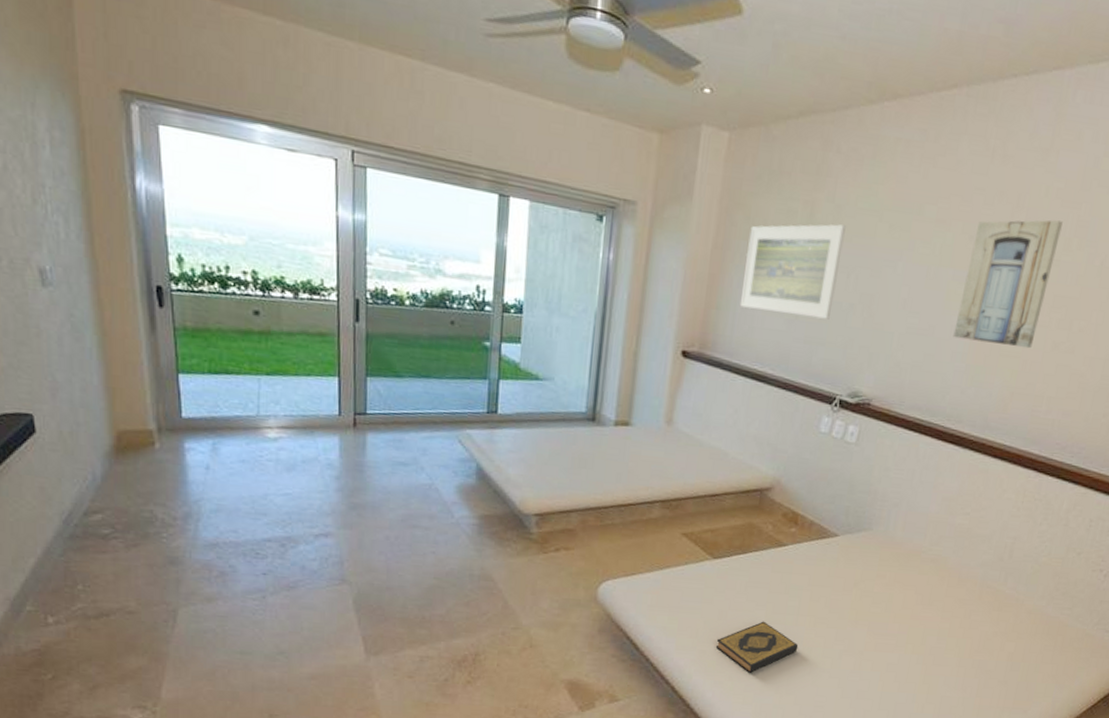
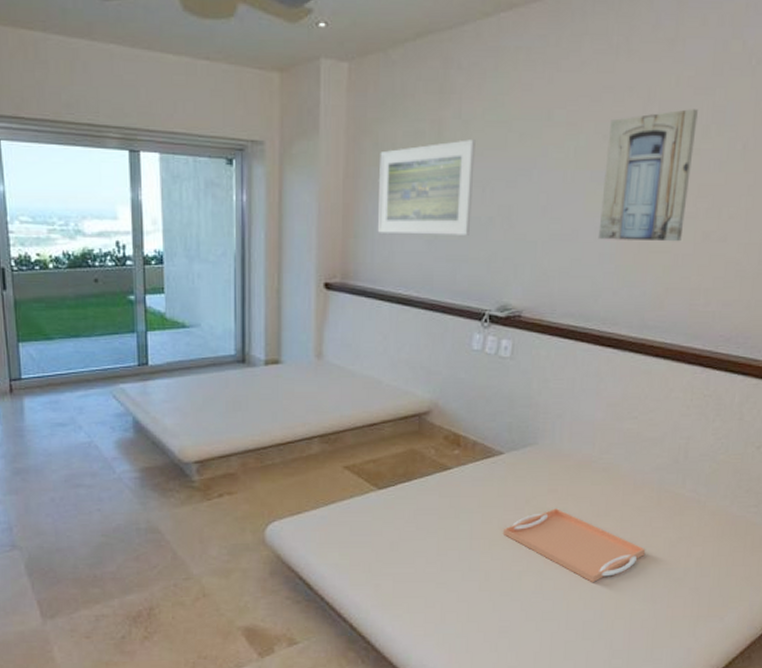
hardback book: present [715,621,799,673] -> none [390,548,475,603]
serving tray: none [829,593,963,668] -> present [504,508,646,583]

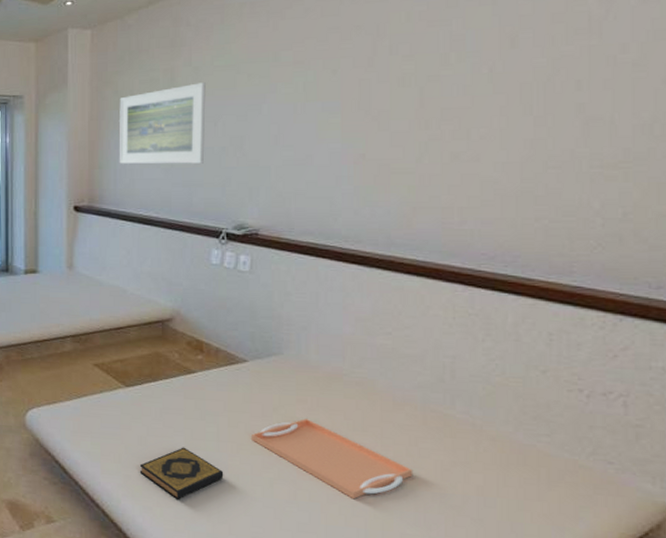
hardback book: none [390,548,475,603] -> present [139,447,224,499]
wall art: present [598,109,698,242] -> none [334,40,433,163]

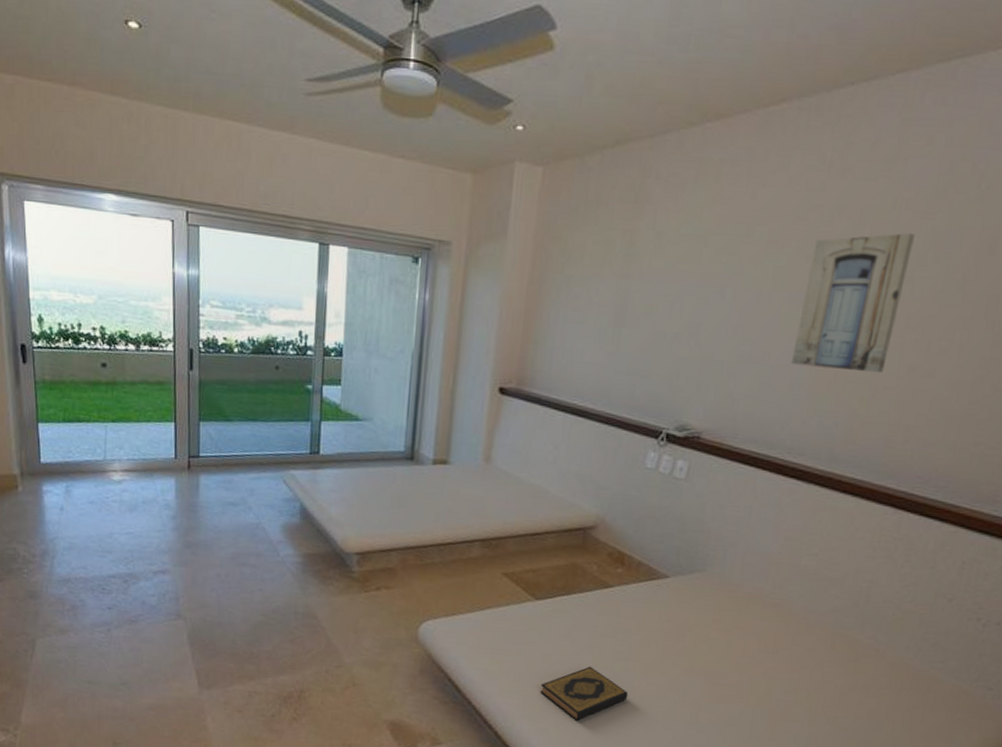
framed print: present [119,82,206,164] -> none [557,252,668,350]
serving tray: present [252,419,414,500] -> none [662,640,814,722]
wall art: none [334,40,433,163] -> present [791,233,915,374]

